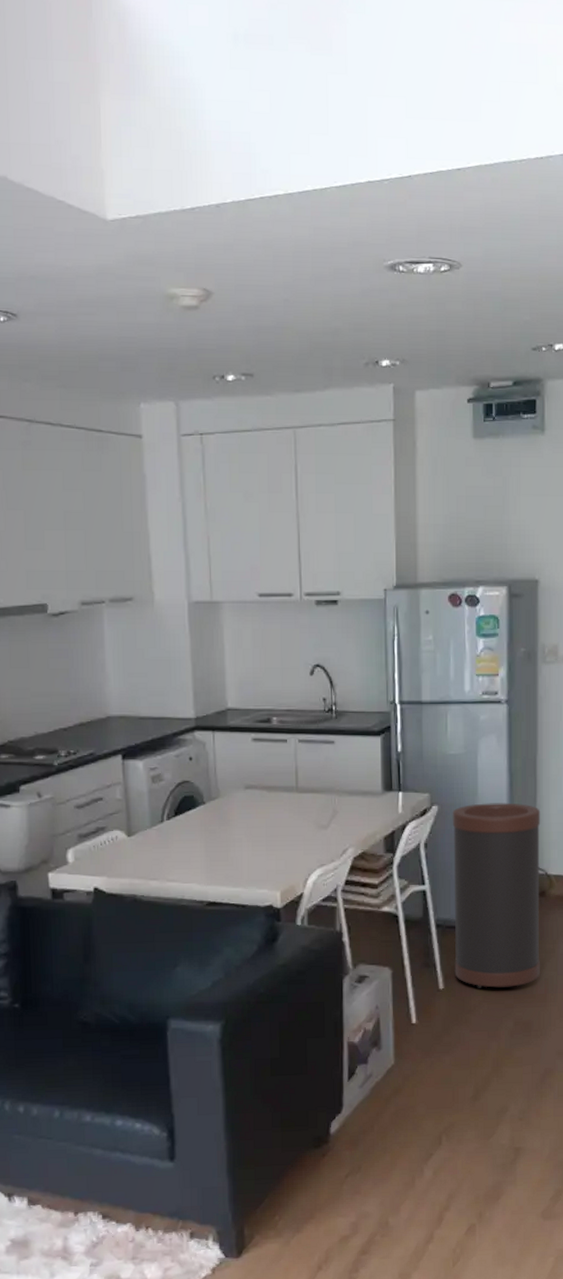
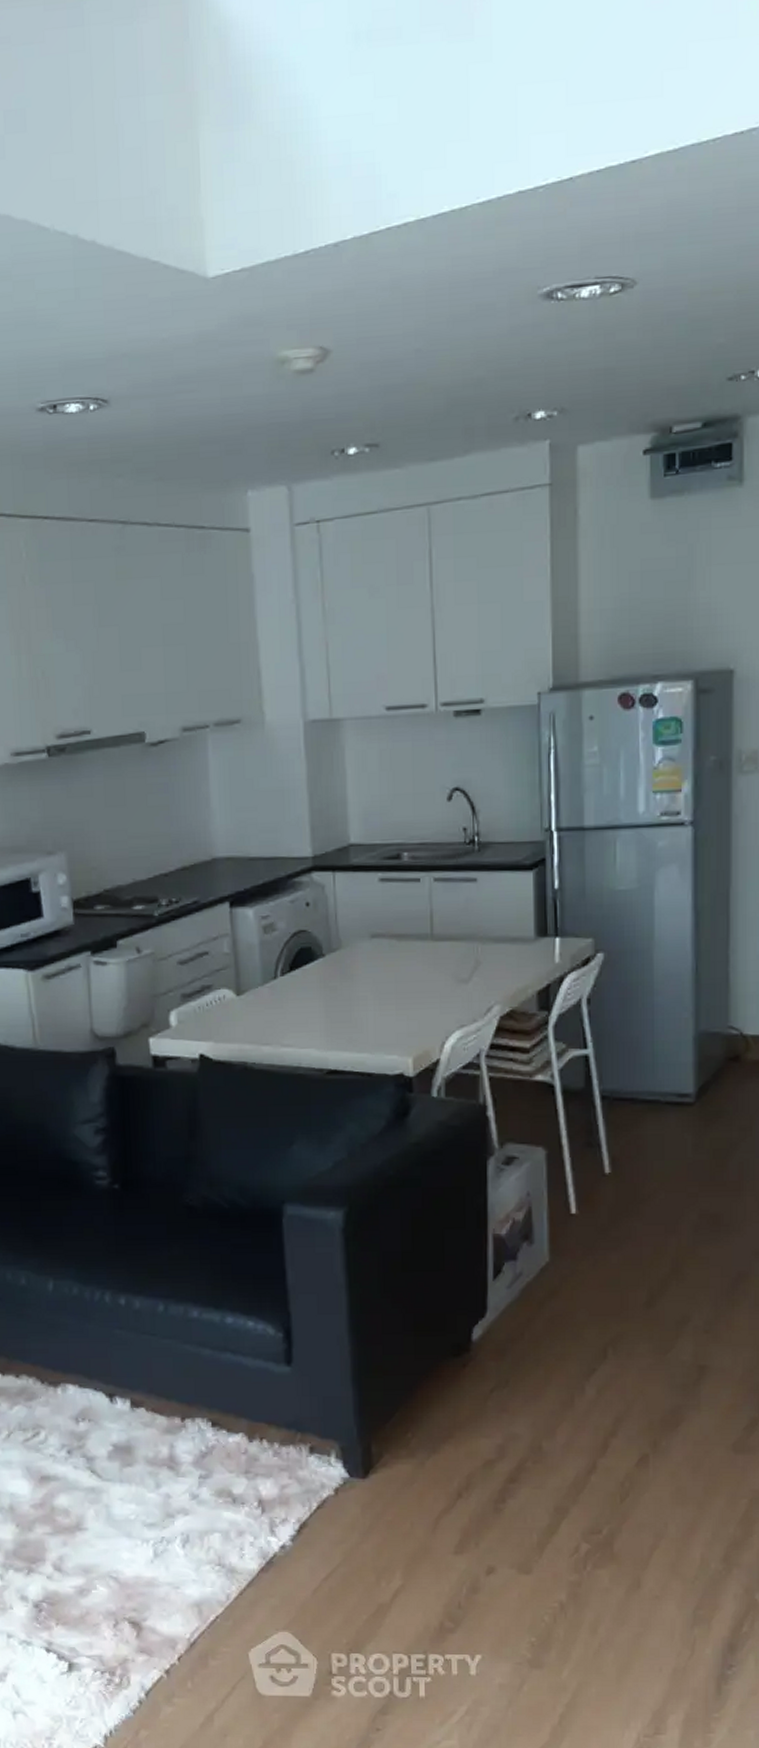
trash can: present [452,803,541,988] -> none [621,947,735,1173]

